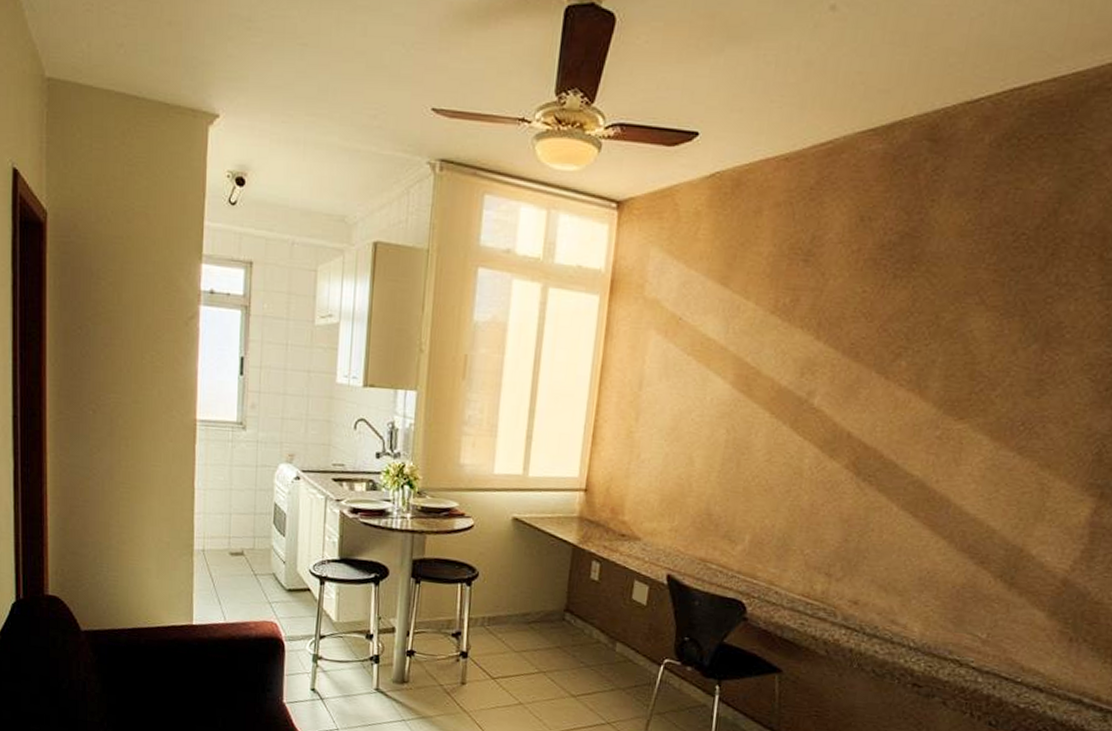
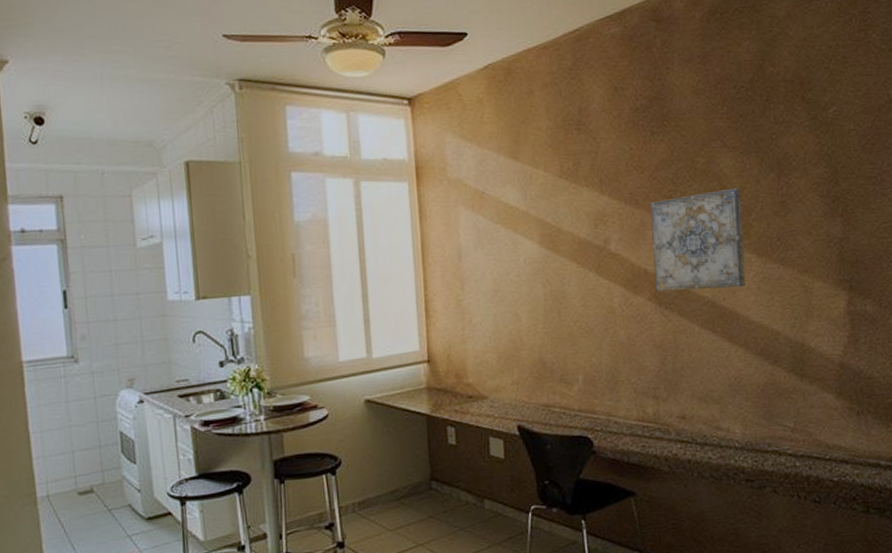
wall art: none [857,355,990,472] -> present [650,188,746,292]

